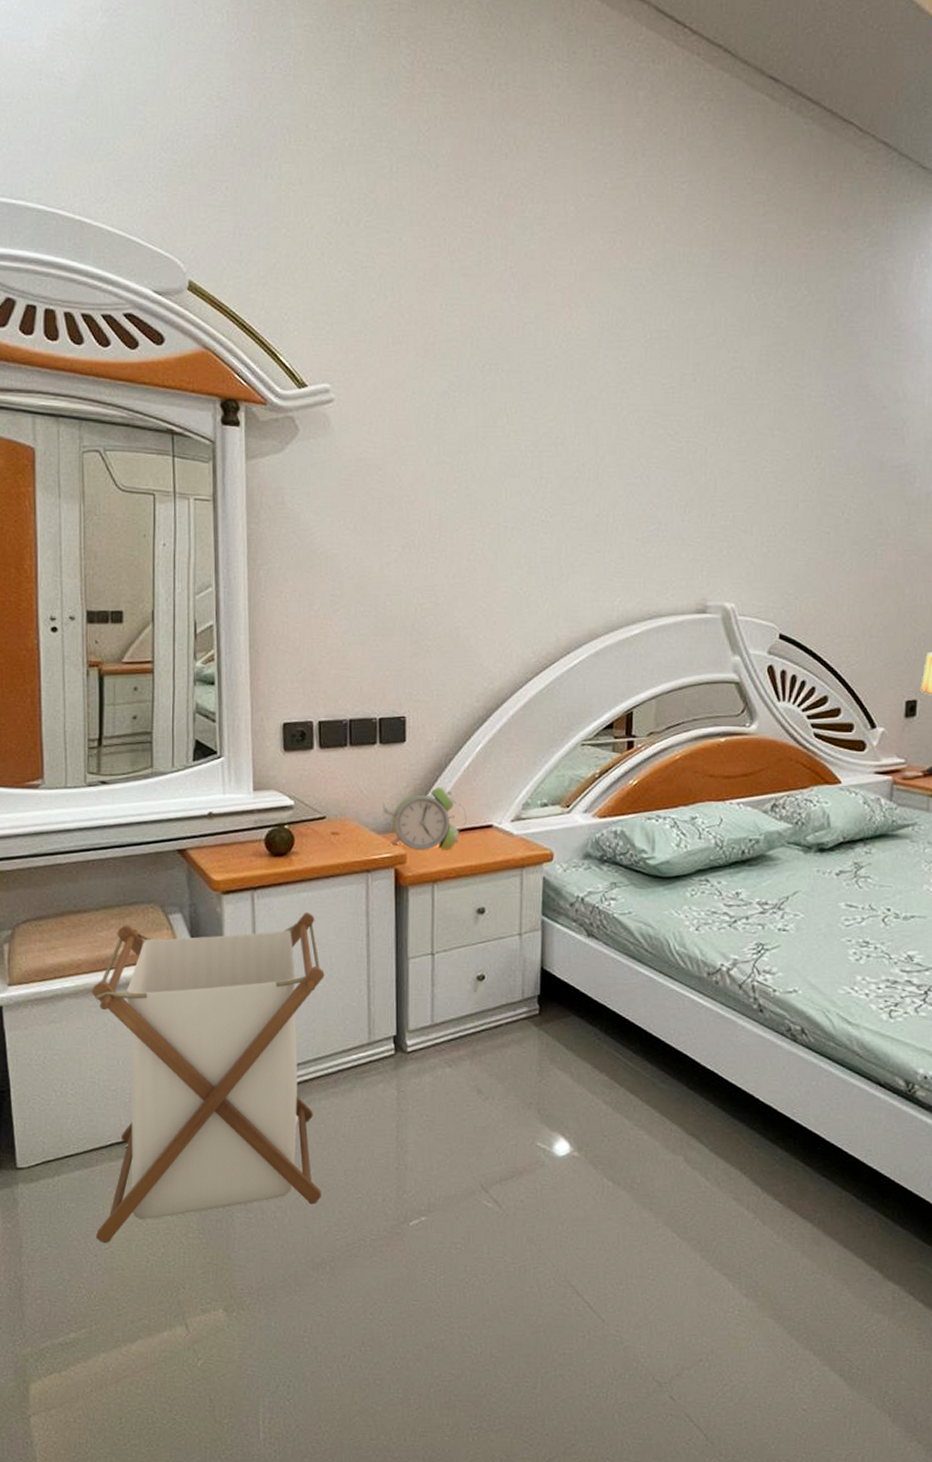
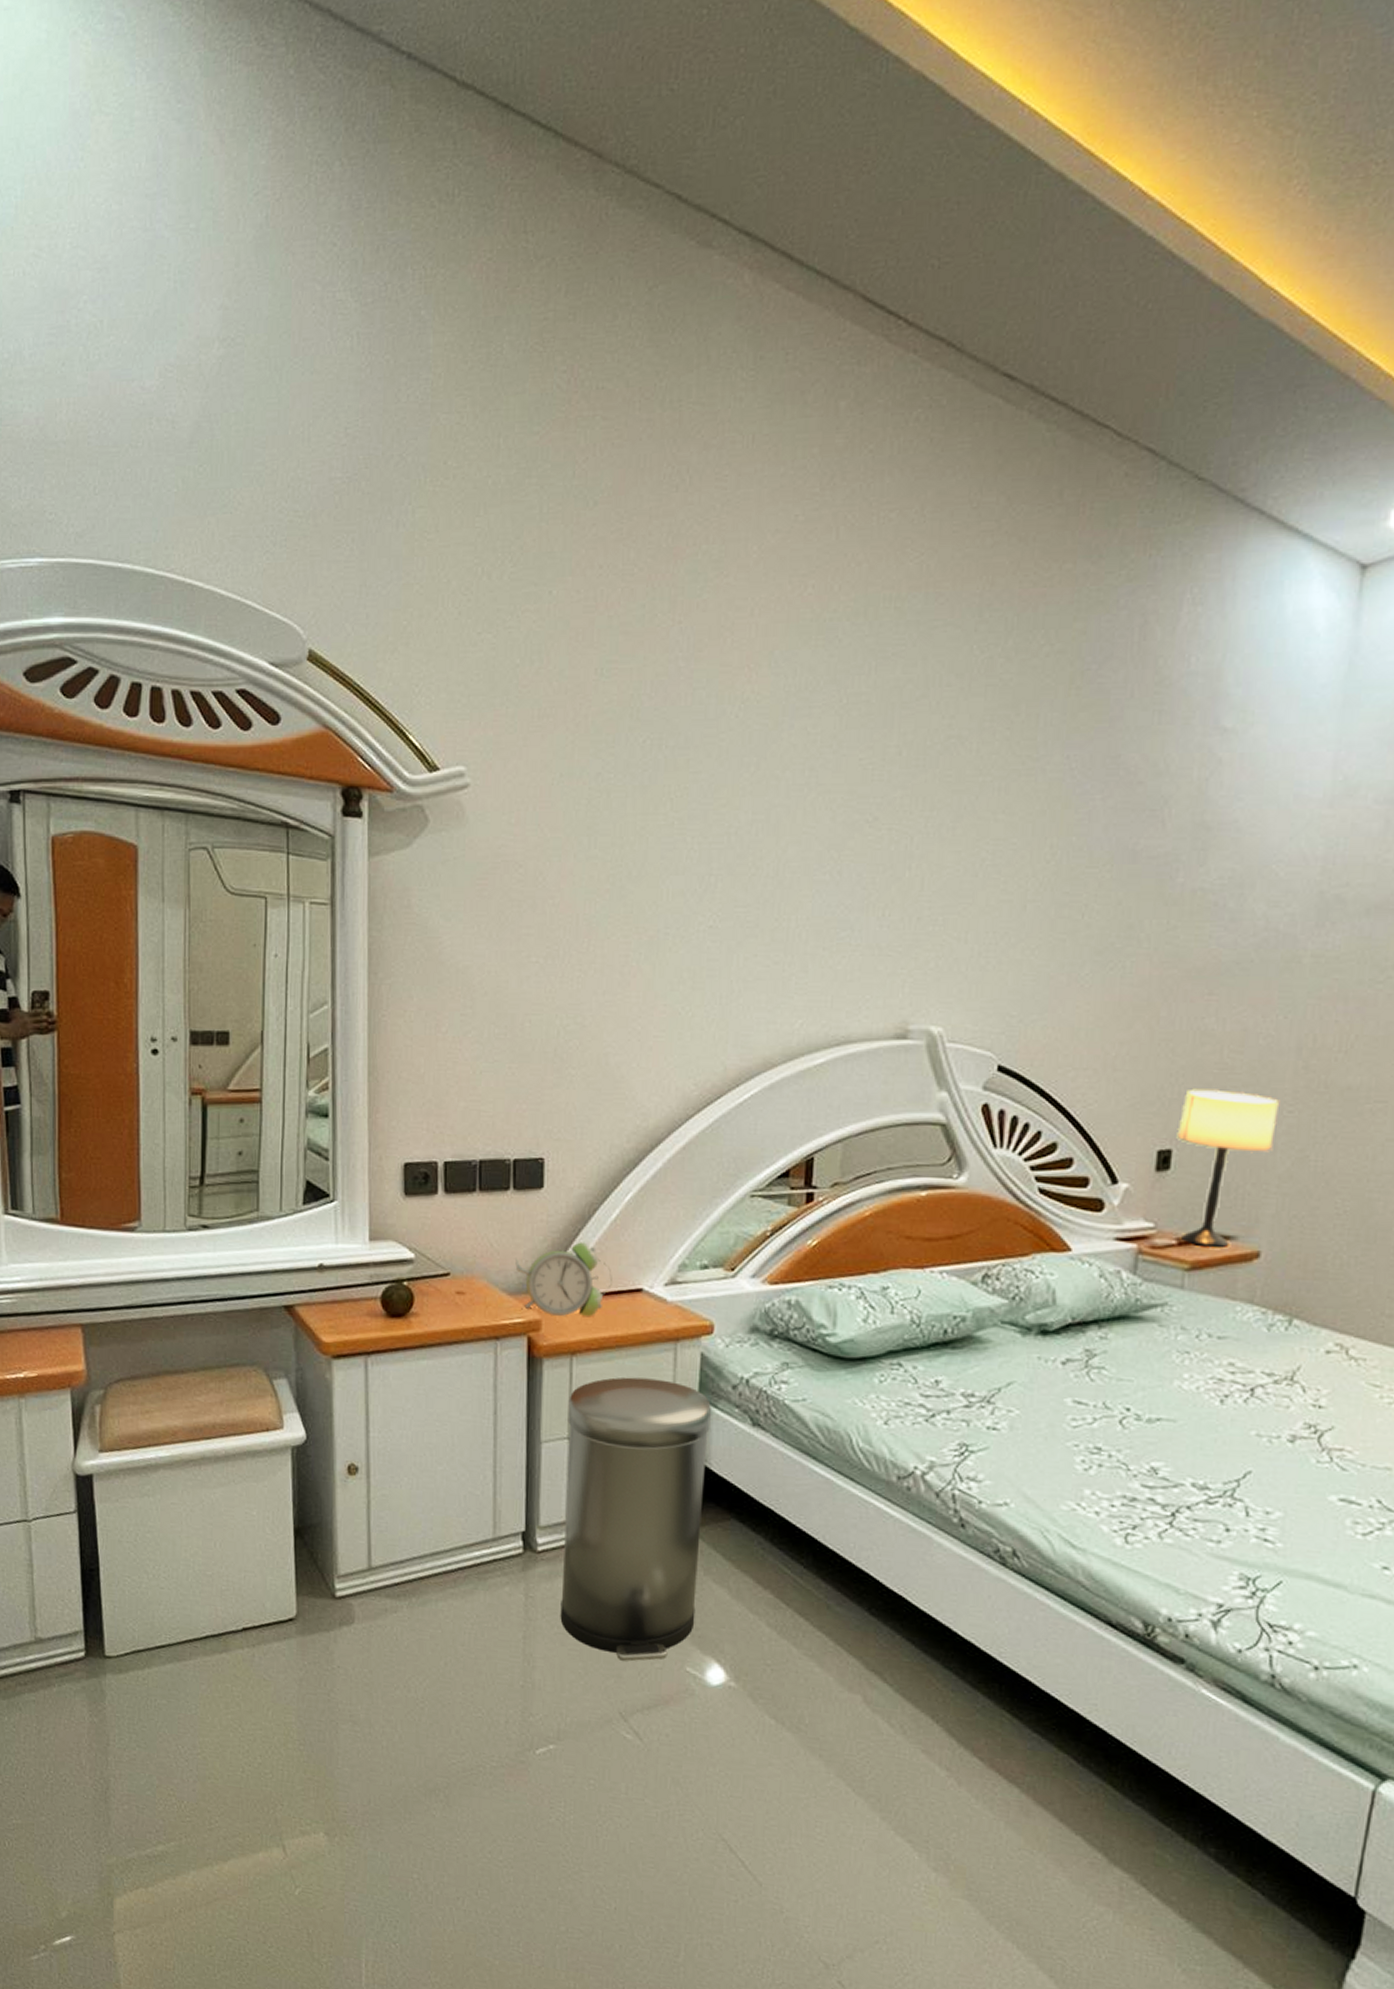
laundry basket: present [91,913,325,1243] -> none [187,1383,445,1747]
pedal bin: none [428,900,553,1141] -> present [560,1377,711,1662]

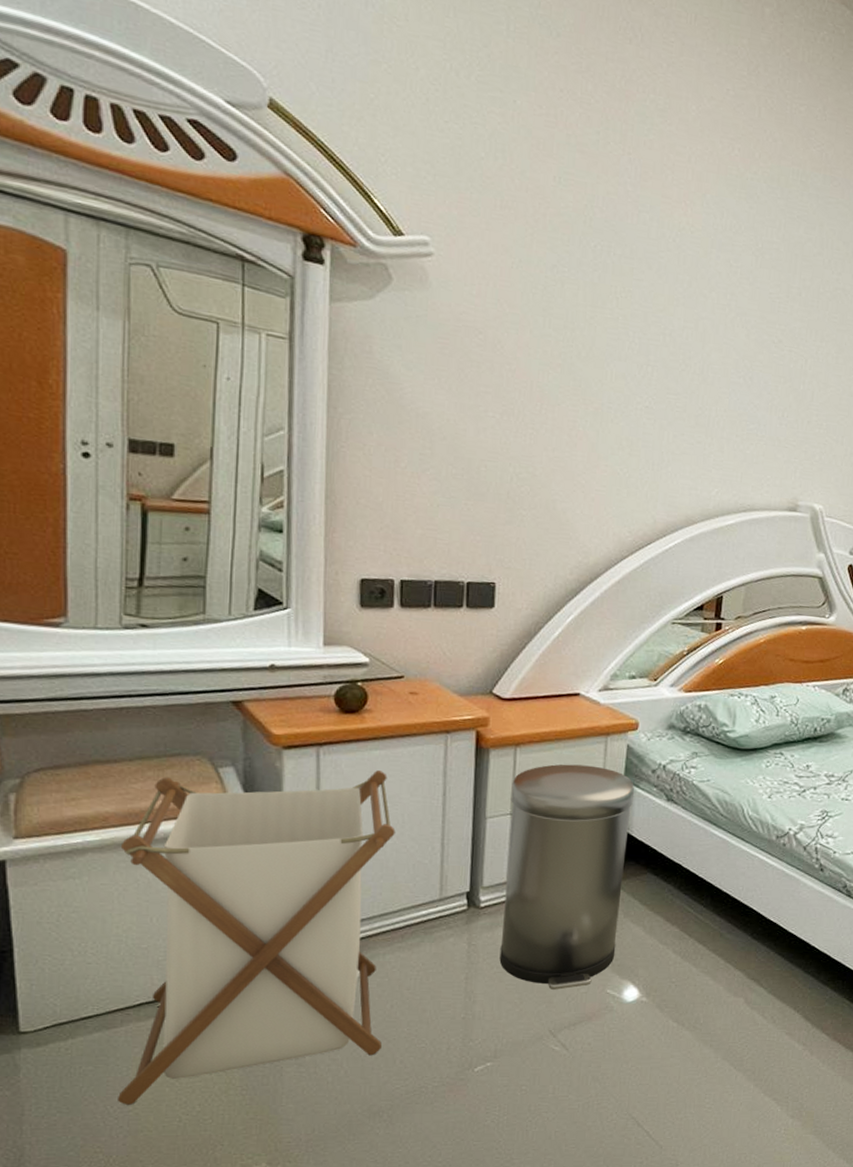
laundry basket: none [187,1383,445,1747] -> present [118,770,396,1105]
alarm clock: present [515,1242,612,1318] -> none [466,654,554,716]

